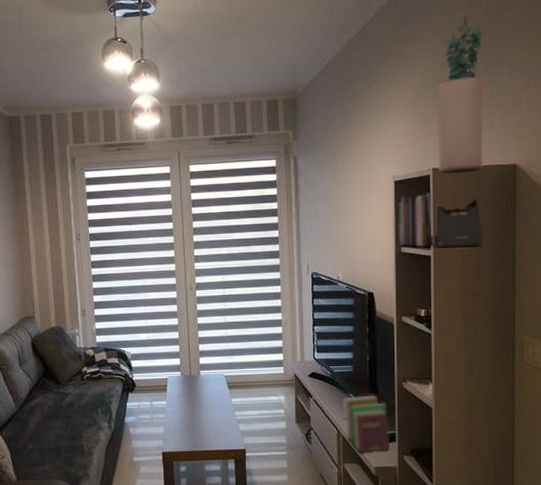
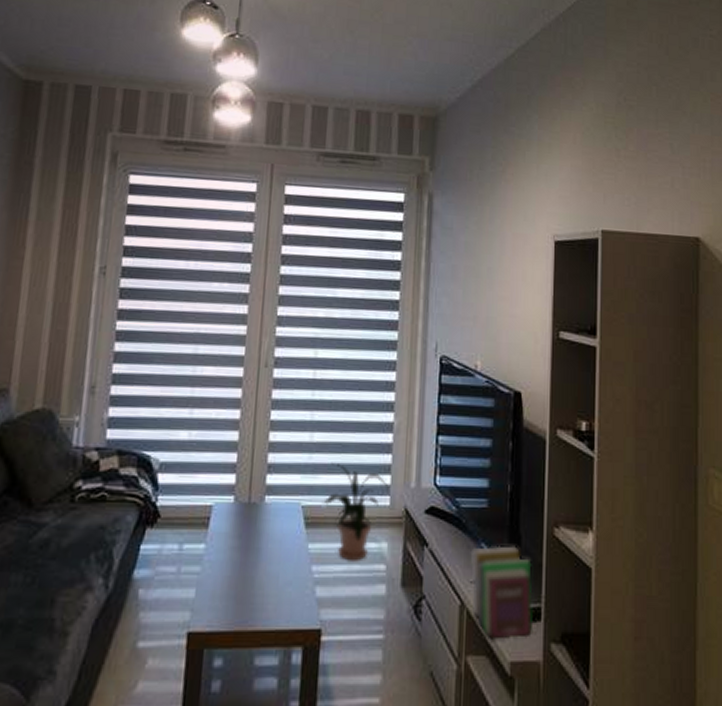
house plant: none [237,347,282,407] -> present [322,462,389,560]
books: present [398,191,483,248] -> none [557,260,660,340]
vase: present [437,16,484,174] -> none [608,51,663,242]

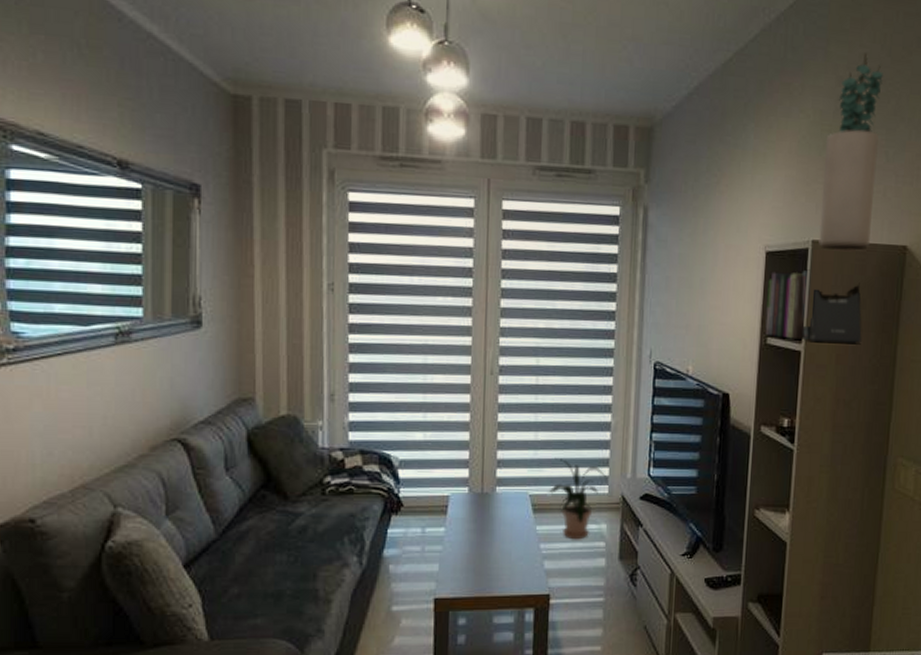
books: present [470,545,534,640] -> none [680,525,734,600]
books: none [557,260,660,340] -> present [765,269,862,345]
vase: none [608,51,663,242] -> present [819,53,883,251]

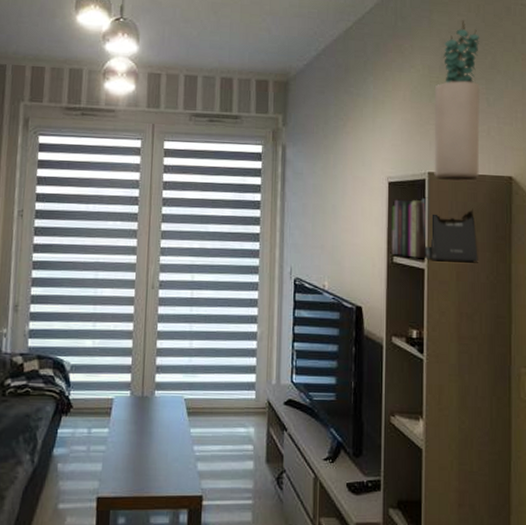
house plant: present [547,457,608,539] -> none [200,364,255,442]

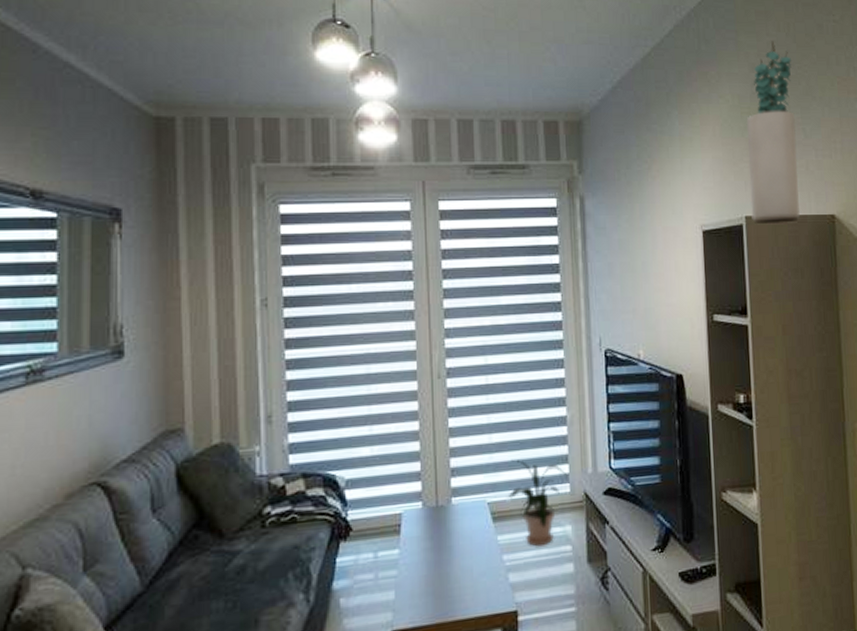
house plant: none [200,364,255,442] -> present [506,459,568,546]
books: present [391,197,478,263] -> none [708,245,804,316]

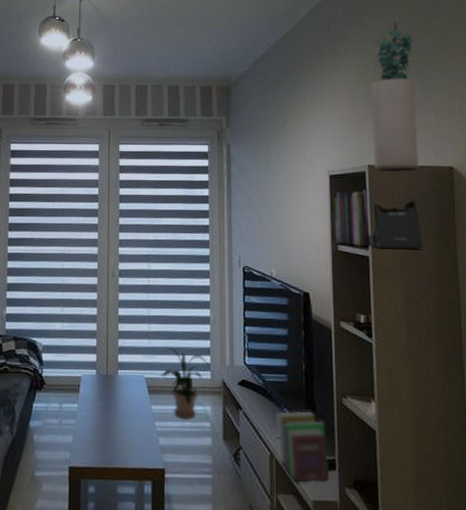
books: none [648,513,710,598] -> present [275,410,330,483]
books: none [708,245,804,316] -> present [334,188,423,250]

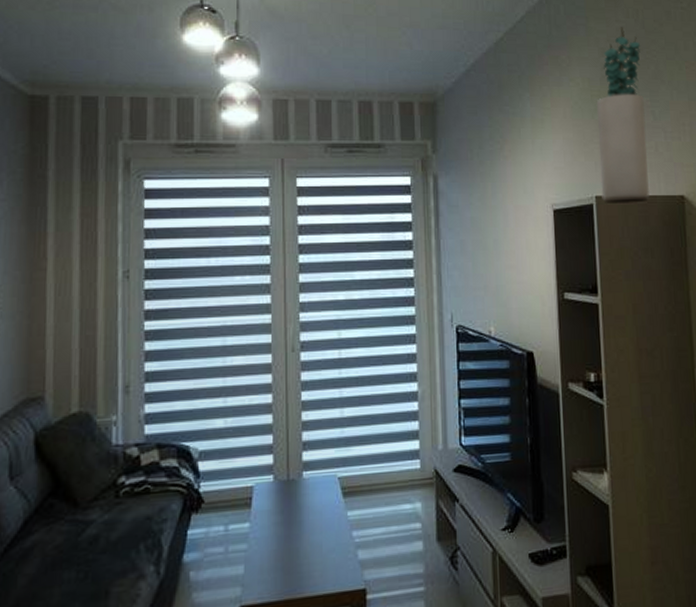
house plant: present [159,346,209,419] -> none [356,434,418,523]
books: present [275,410,330,483] -> none [498,492,560,580]
books: present [334,188,423,250] -> none [559,224,655,294]

